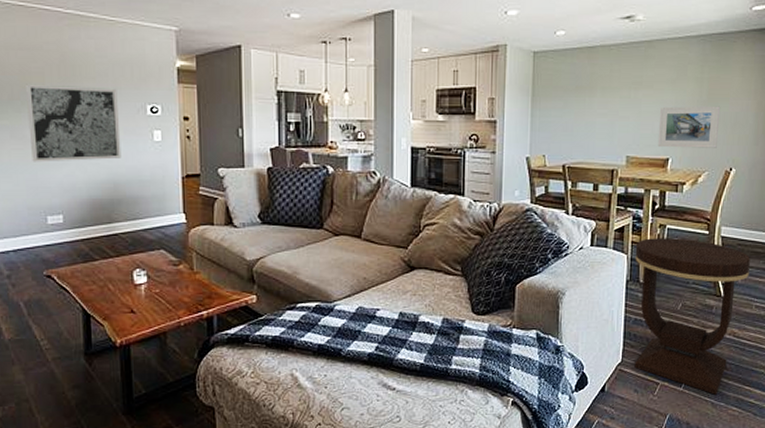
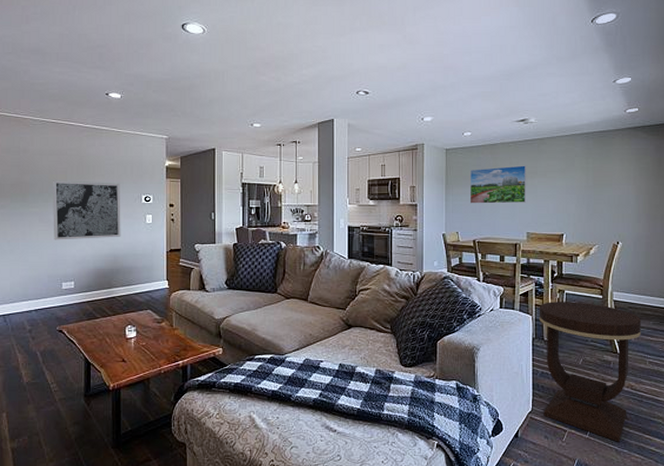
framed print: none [560,74,631,121] -> present [469,165,527,204]
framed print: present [657,105,721,148] -> none [553,190,605,225]

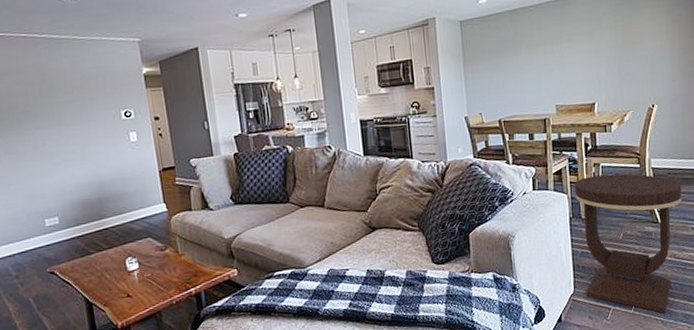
wall art: present [53,180,121,240] -> none [13,99,104,173]
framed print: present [469,165,527,204] -> none [489,30,552,80]

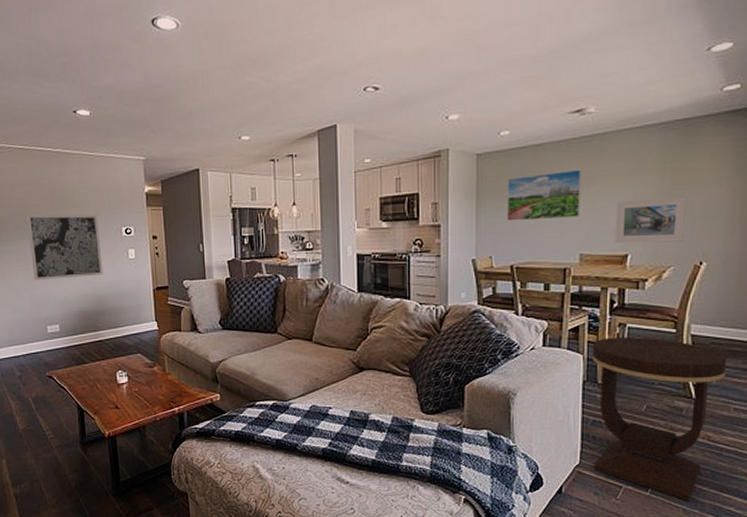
wall art: none [13,99,104,173] -> present [27,214,103,281]
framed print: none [489,30,552,80] -> present [506,169,582,221]
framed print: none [582,49,638,94] -> present [614,196,688,244]

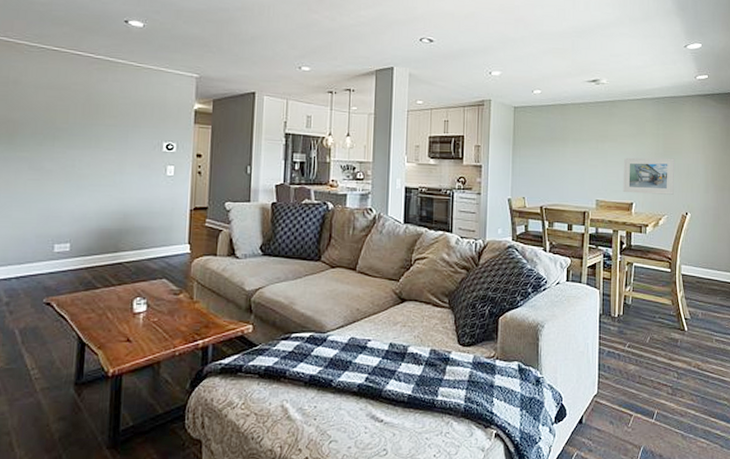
wall art: present [27,214,103,281] -> none [47,120,137,193]
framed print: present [506,169,582,221] -> none [537,128,597,168]
side table: present [592,337,726,501] -> none [606,275,708,426]

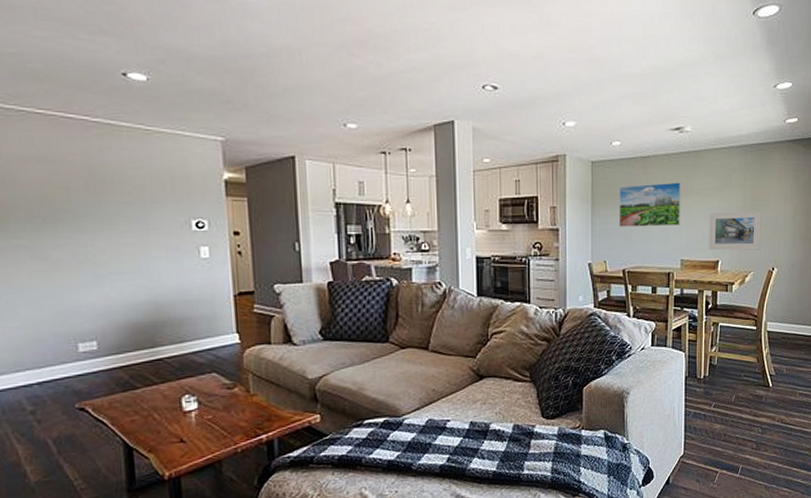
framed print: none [537,128,597,168] -> present [618,182,682,227]

